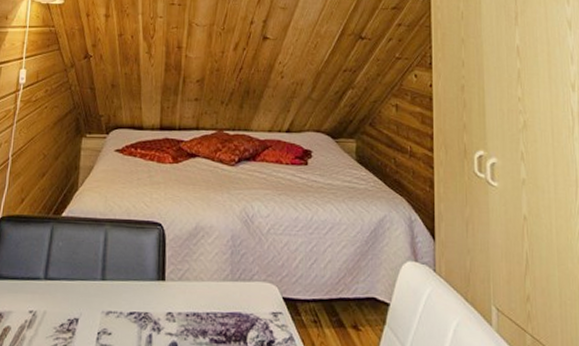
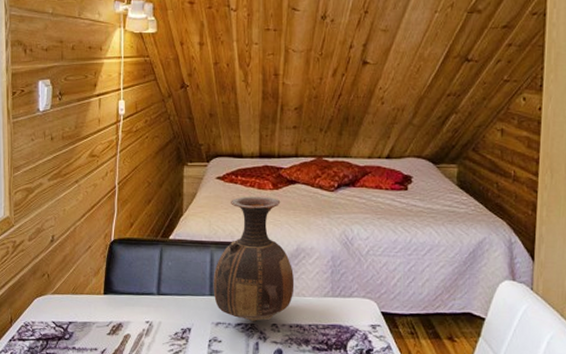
vase: none [105,170,193,310] -> present [213,196,295,321]

